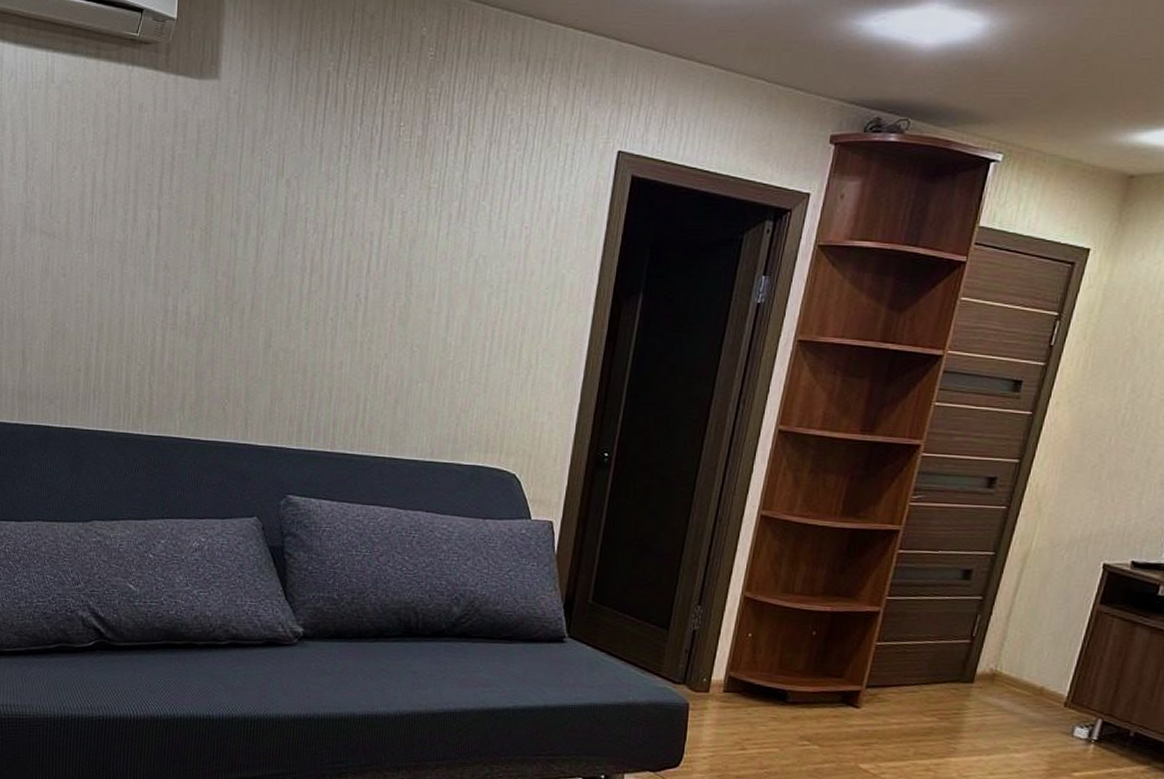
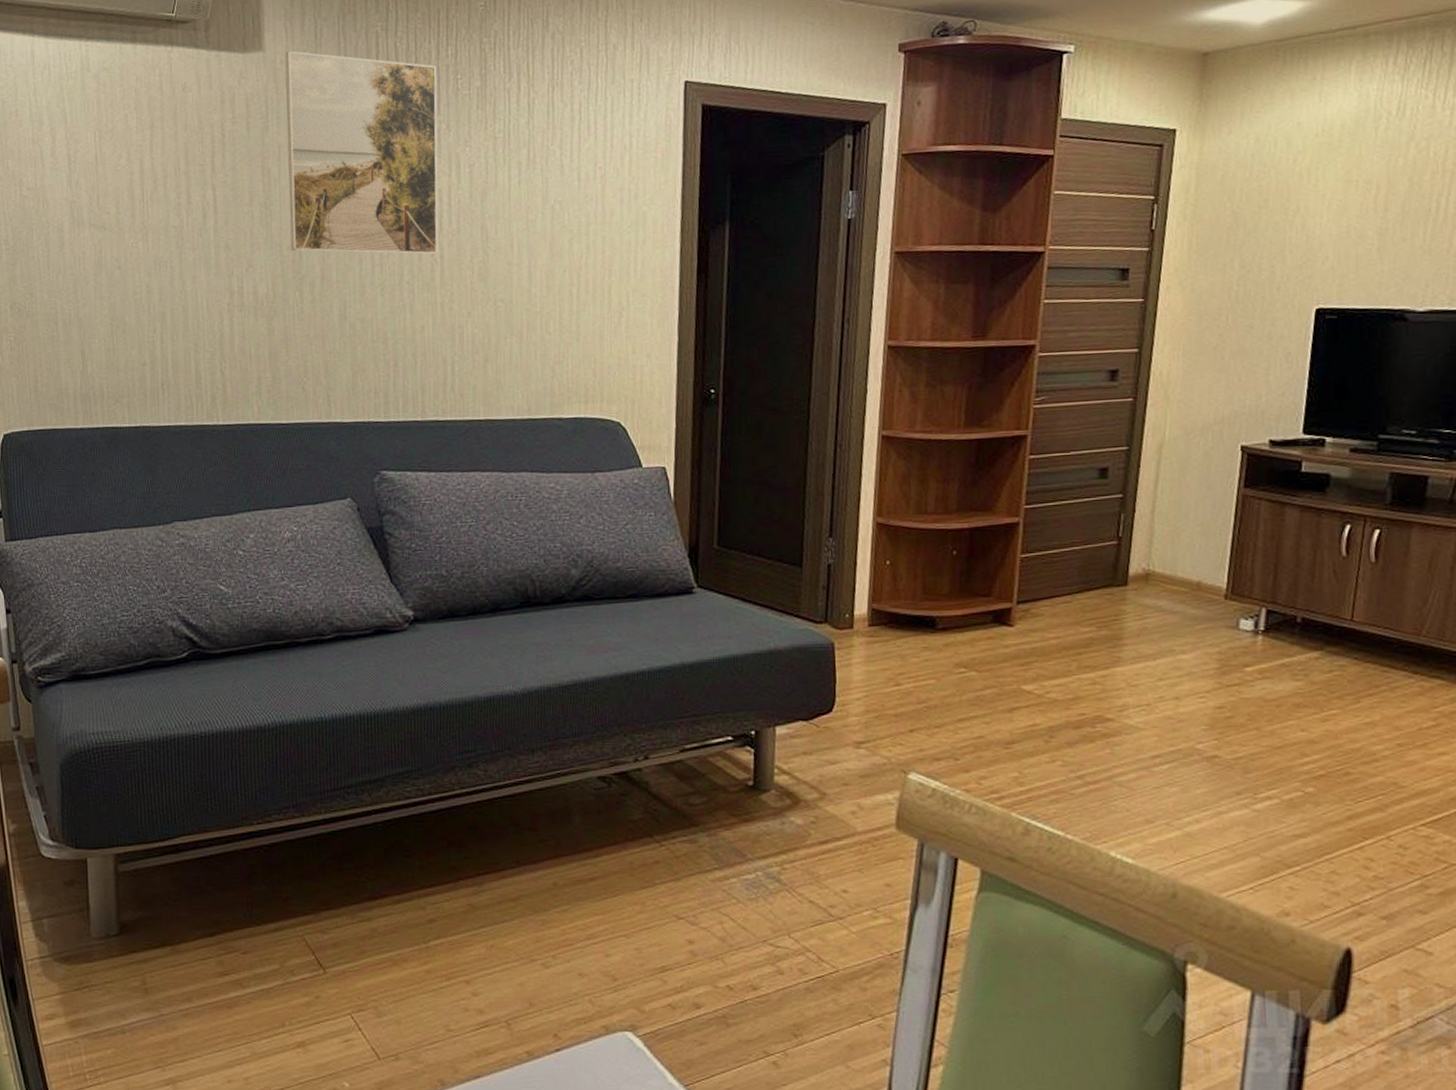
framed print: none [226,81,382,295] -> present [285,50,438,255]

